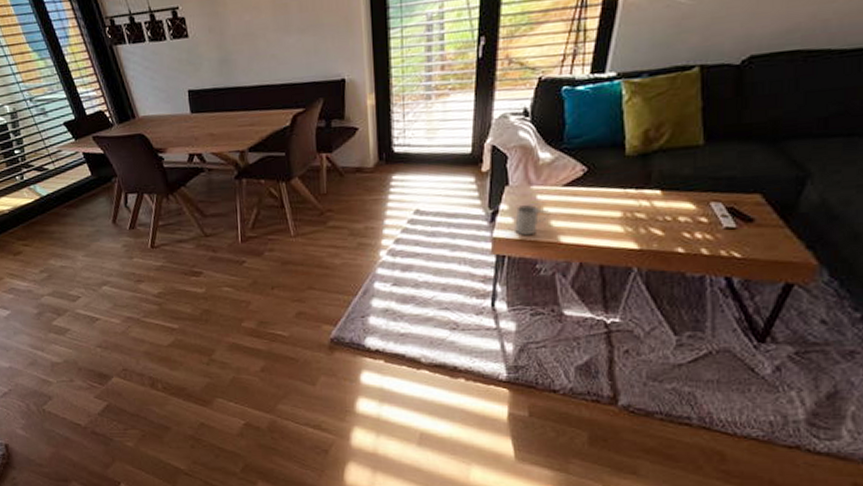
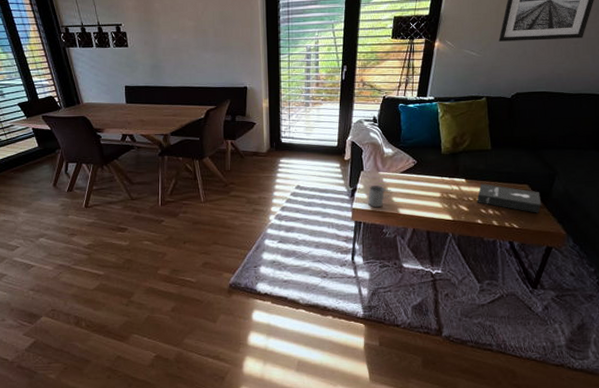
booklet: none [677,195,781,236] -> present [477,183,542,213]

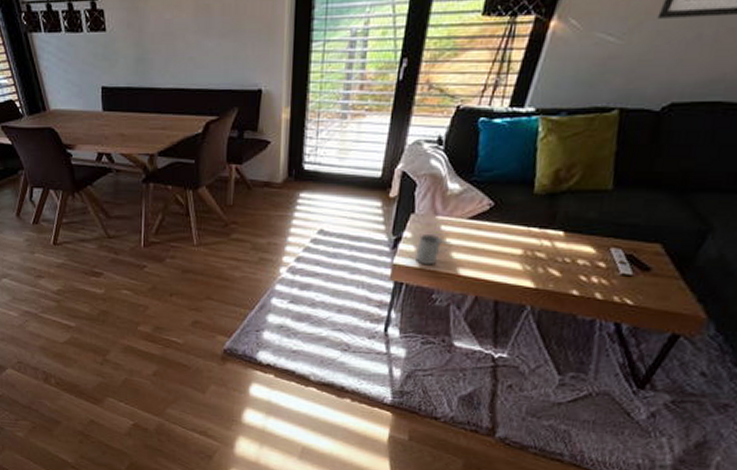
booklet: present [477,183,542,213] -> none [575,239,678,286]

